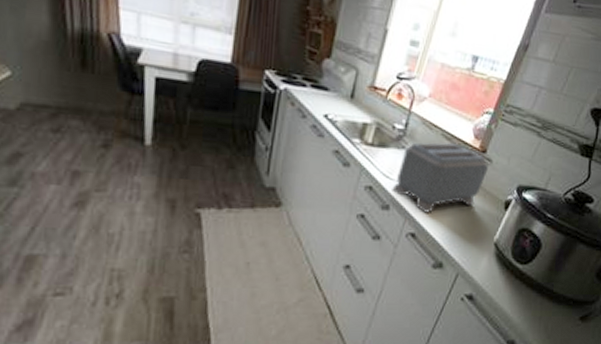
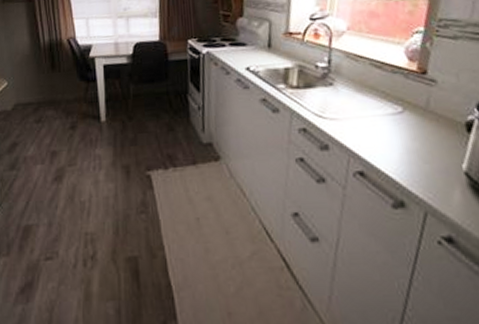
toaster: present [392,142,488,213] -> none [327,69,434,148]

